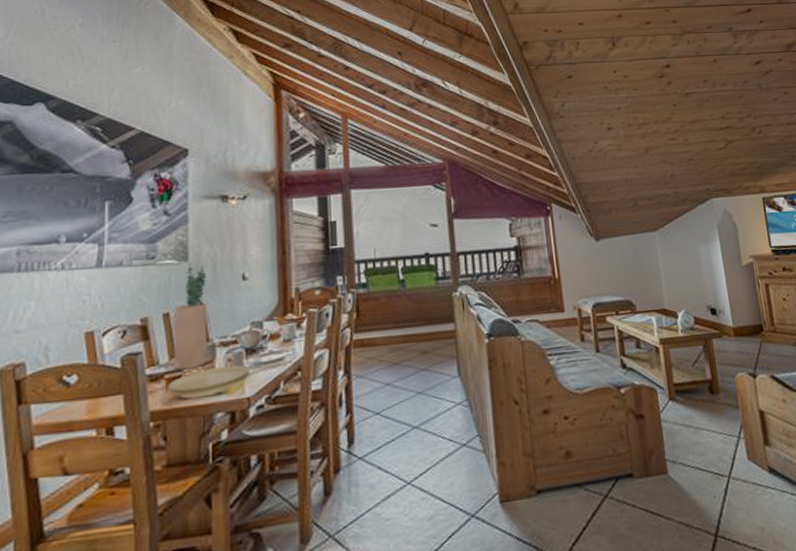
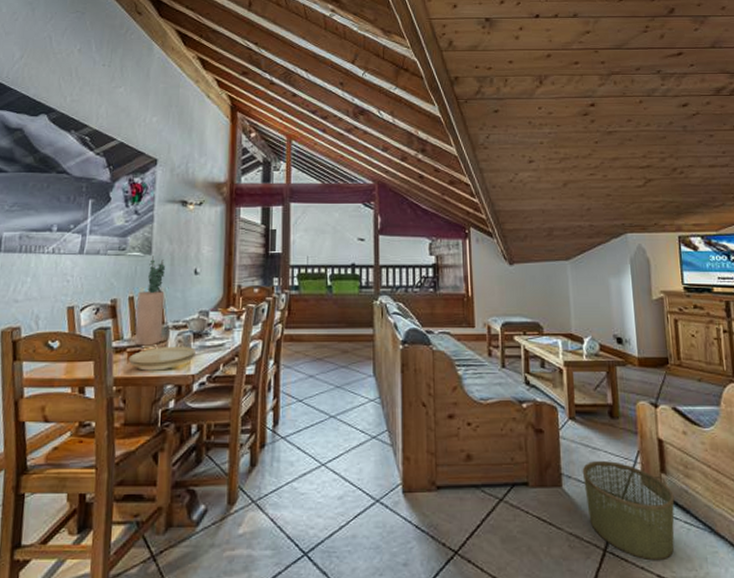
basket: none [686,439,784,540] -> present [582,461,675,561]

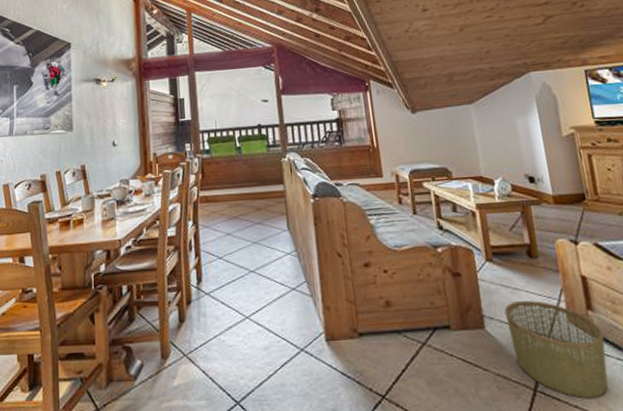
plate: present [128,346,197,371] -> none [60,213,121,239]
vase: present [135,256,165,347] -> none [64,132,89,217]

